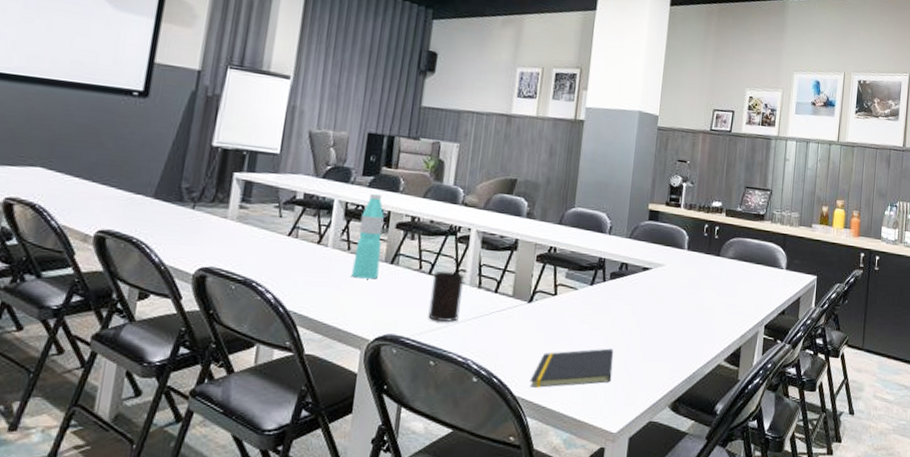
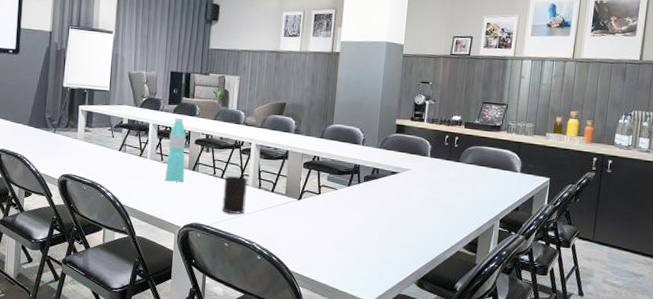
notepad: present [529,348,614,388] -> none [301,236,369,265]

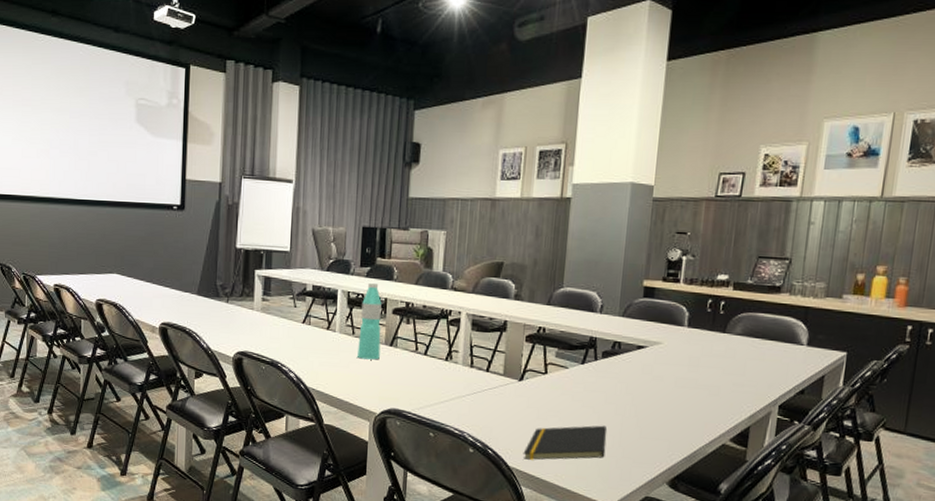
cup: present [222,175,248,214] -> none [426,352,457,398]
notepad: none [301,236,369,265] -> present [523,425,608,460]

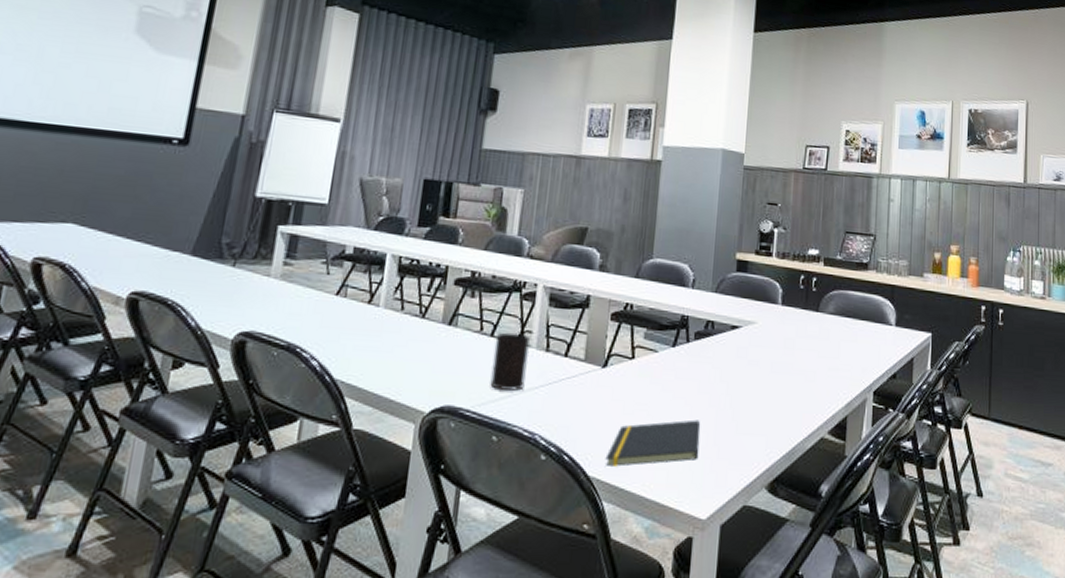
water bottle: present [358,282,382,360] -> none [406,245,442,343]
cup: none [426,352,457,398] -> present [490,332,530,391]

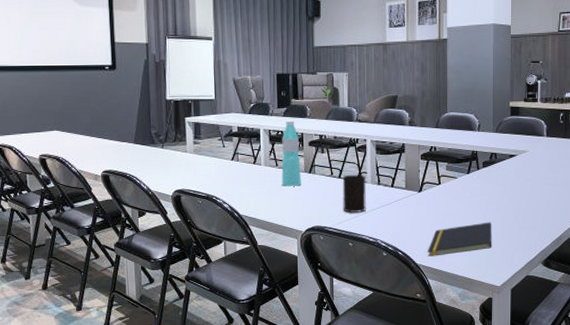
water bottle: none [406,245,442,343] -> present [281,120,301,186]

